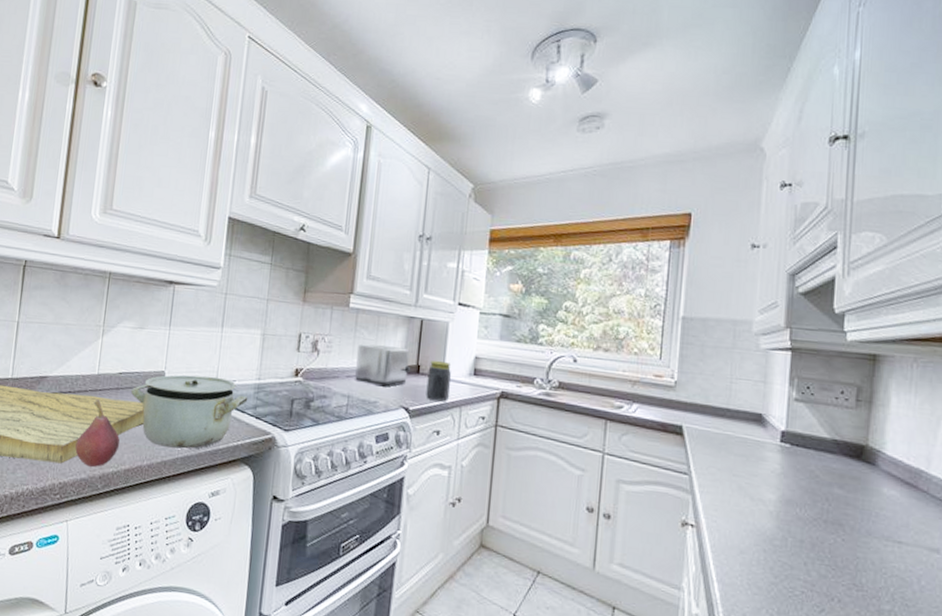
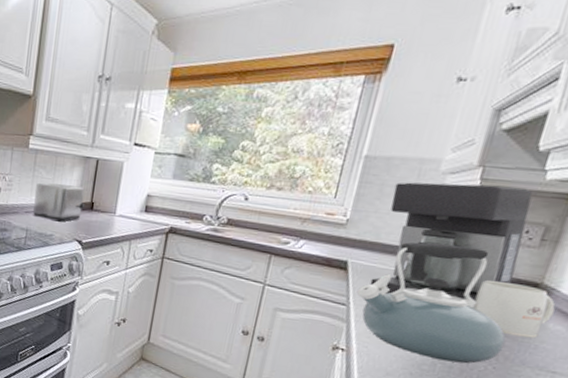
jar: present [426,361,452,402] -> none [98,198,124,236]
kettle: none [696,404,848,537] -> present [356,242,506,364]
coffee maker: none [707,343,841,473] -> present [370,182,534,308]
mug: none [809,443,885,505] -> present [473,280,555,339]

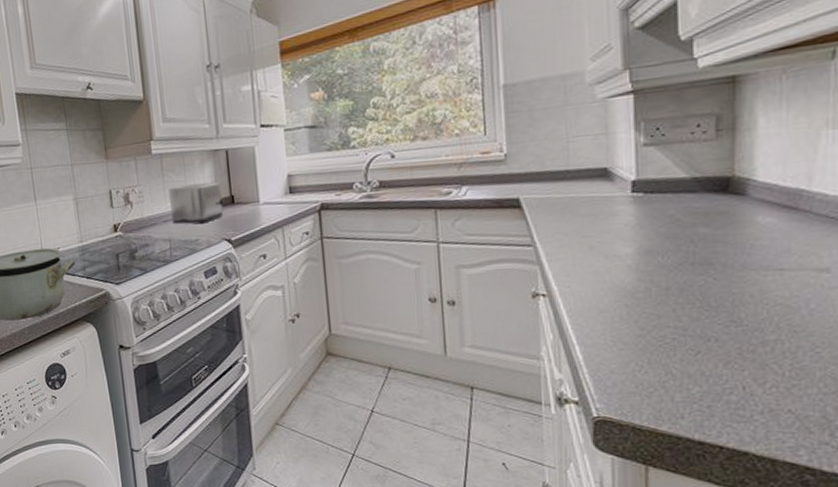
kettle: present [356,242,506,364] -> none [539,154,718,284]
coffee maker: present [370,182,534,308] -> none [544,81,702,225]
mug: present [473,280,555,339] -> none [668,181,757,240]

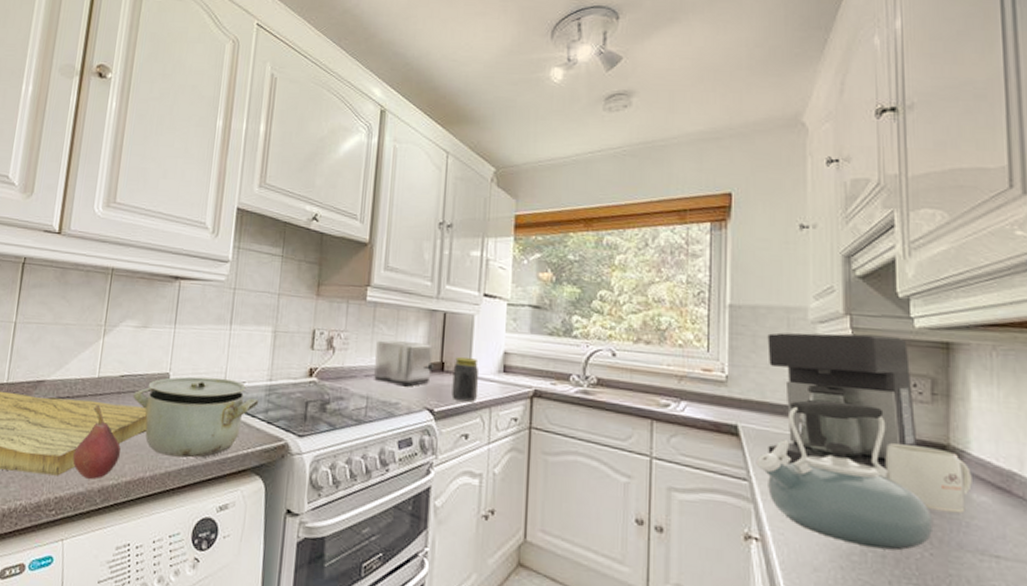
jar: none [242,186,269,228] -> present [451,357,480,403]
kettle: none [539,154,718,284] -> present [755,400,934,551]
coffee maker: none [544,81,702,225] -> present [767,332,918,478]
mug: none [668,181,757,240] -> present [885,443,972,514]

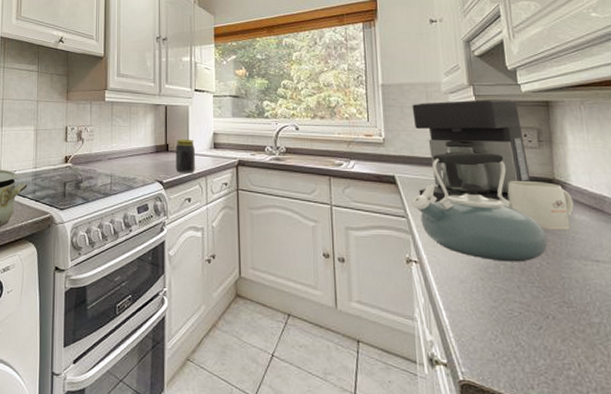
toaster: present [373,340,435,387] -> none [114,129,161,165]

